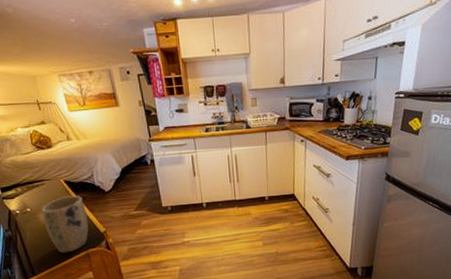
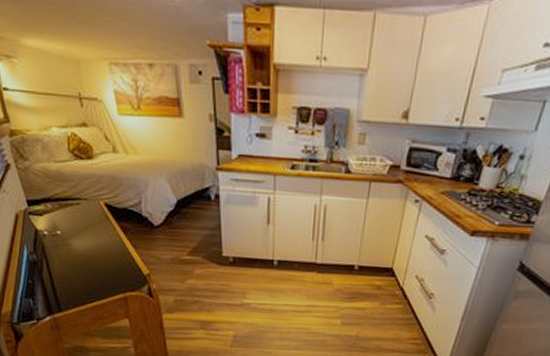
plant pot: present [41,196,89,253] -> none [74,224,129,292]

